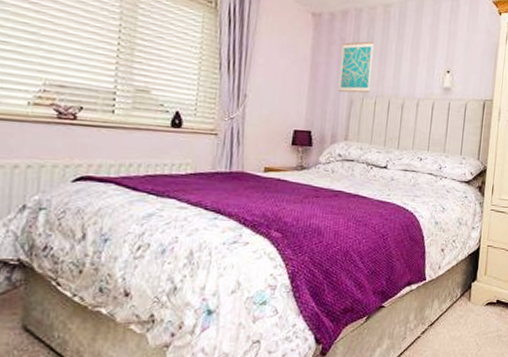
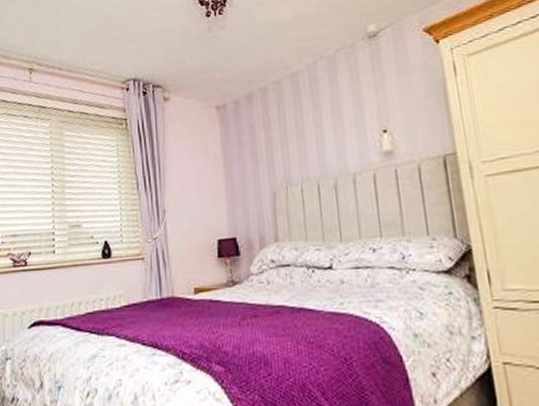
wall art: present [339,41,374,93] -> none [252,120,294,187]

